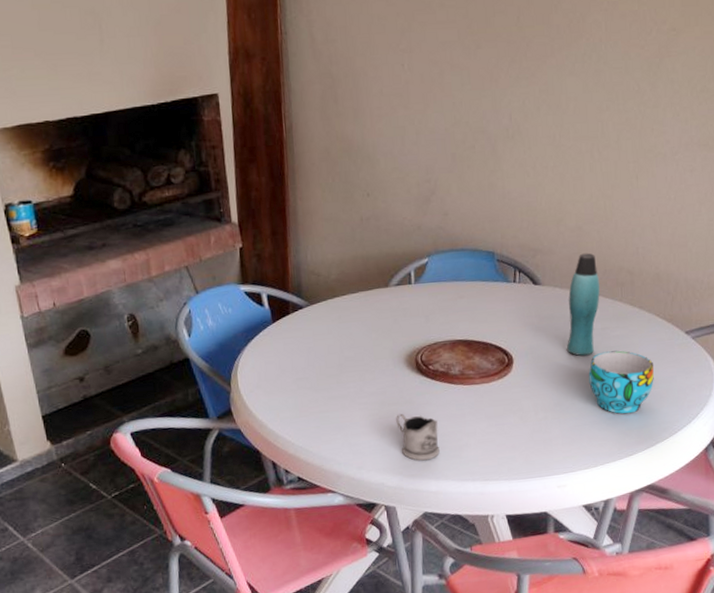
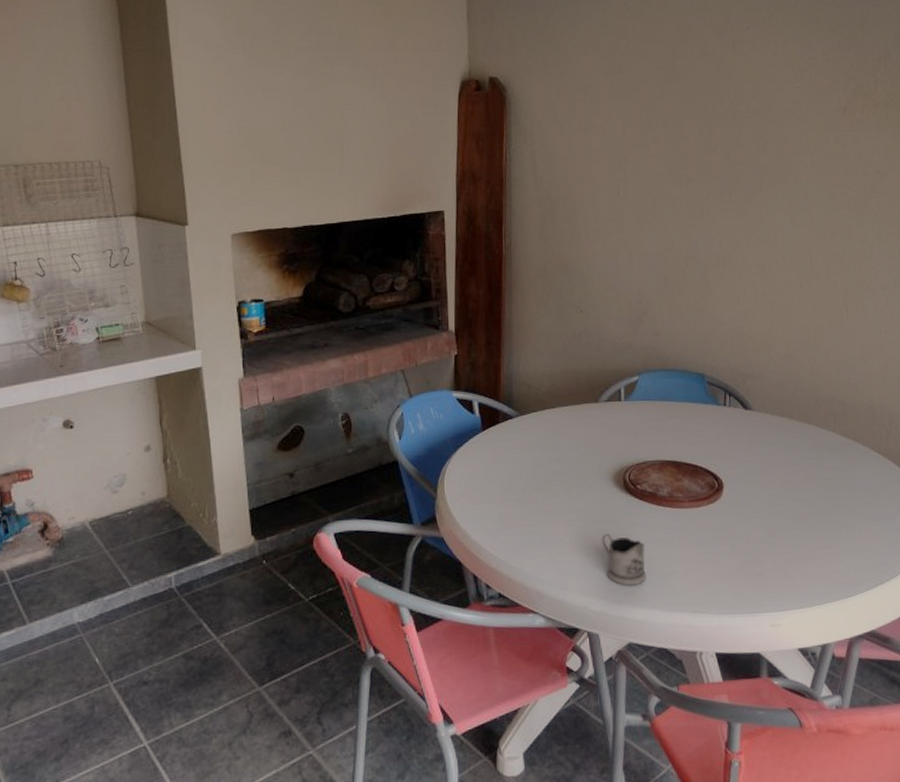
bottle: present [566,253,600,357] -> none [778,380,812,486]
cup: present [588,350,654,414] -> none [802,483,871,551]

